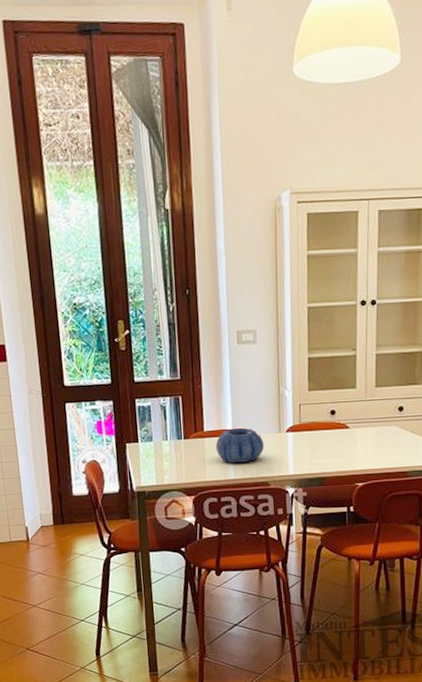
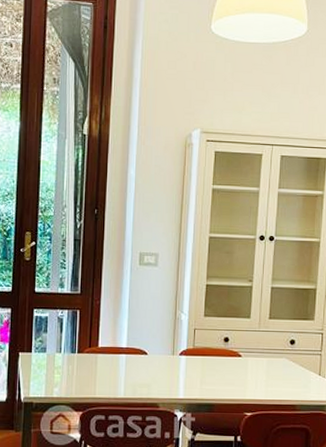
decorative bowl: present [215,427,265,463] -> none [108,346,157,382]

